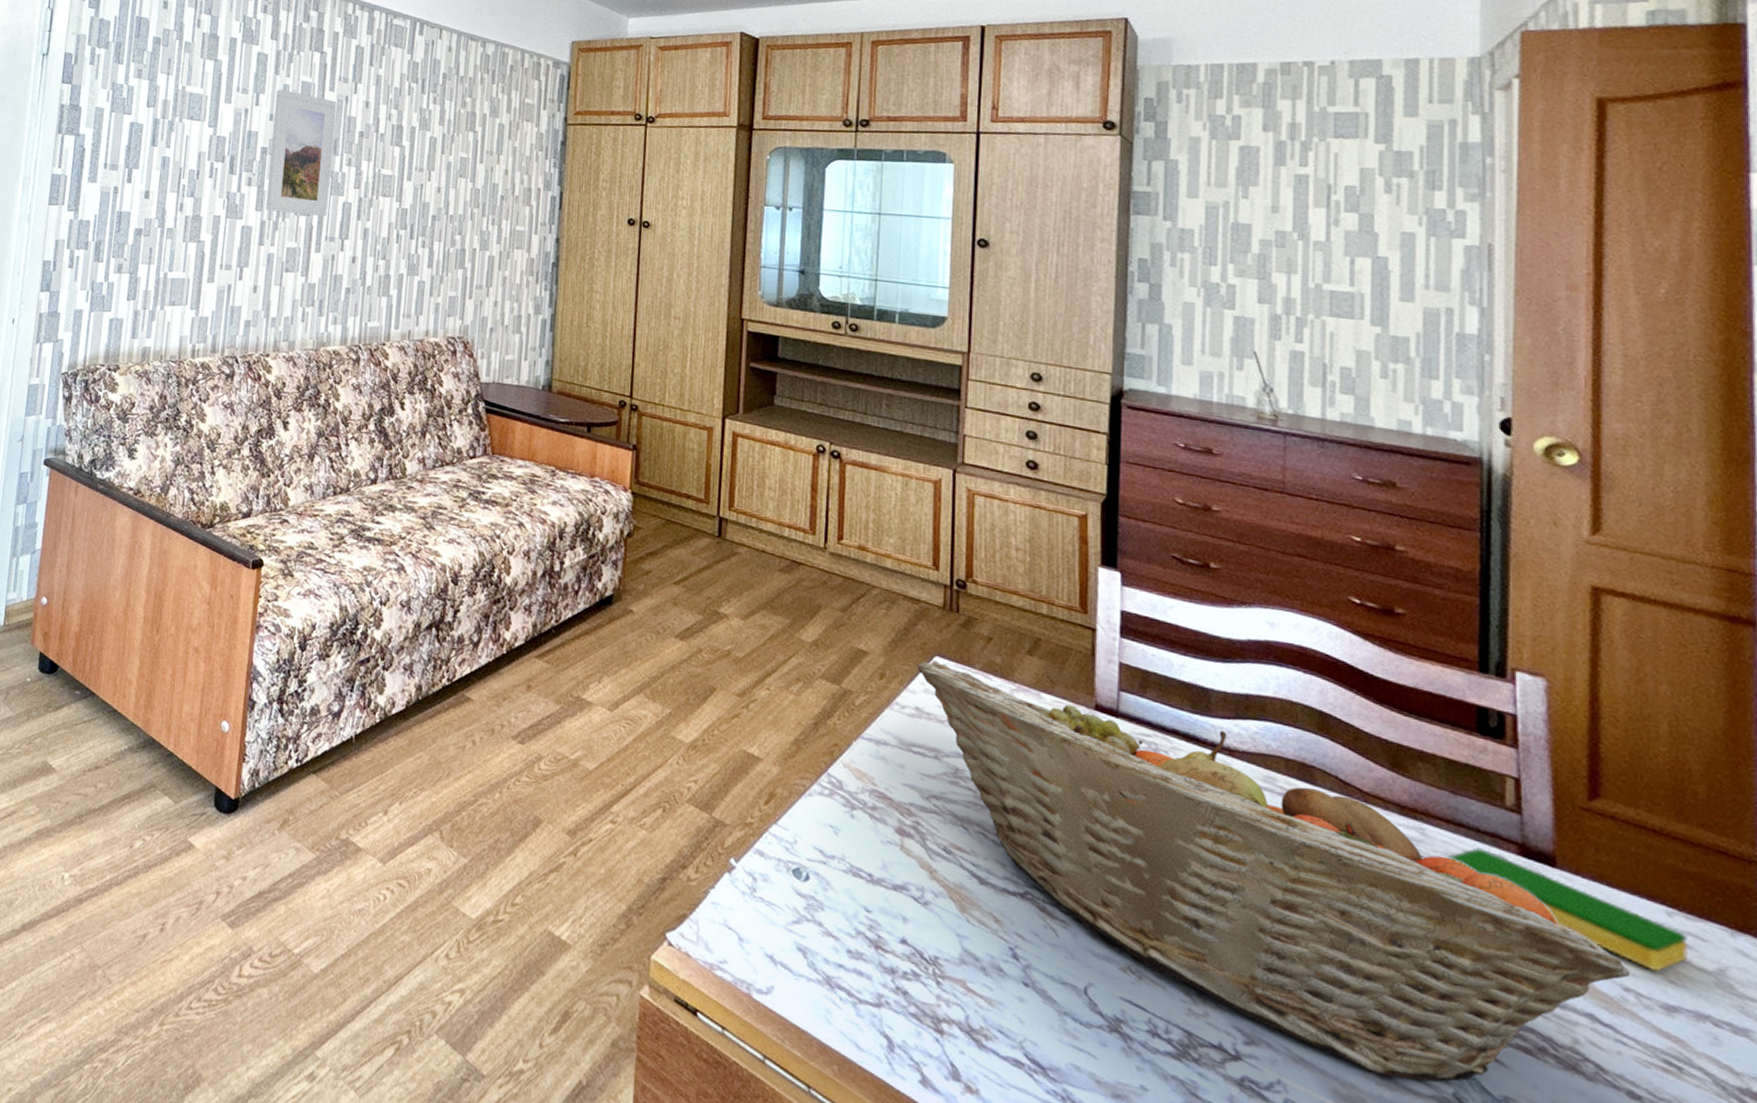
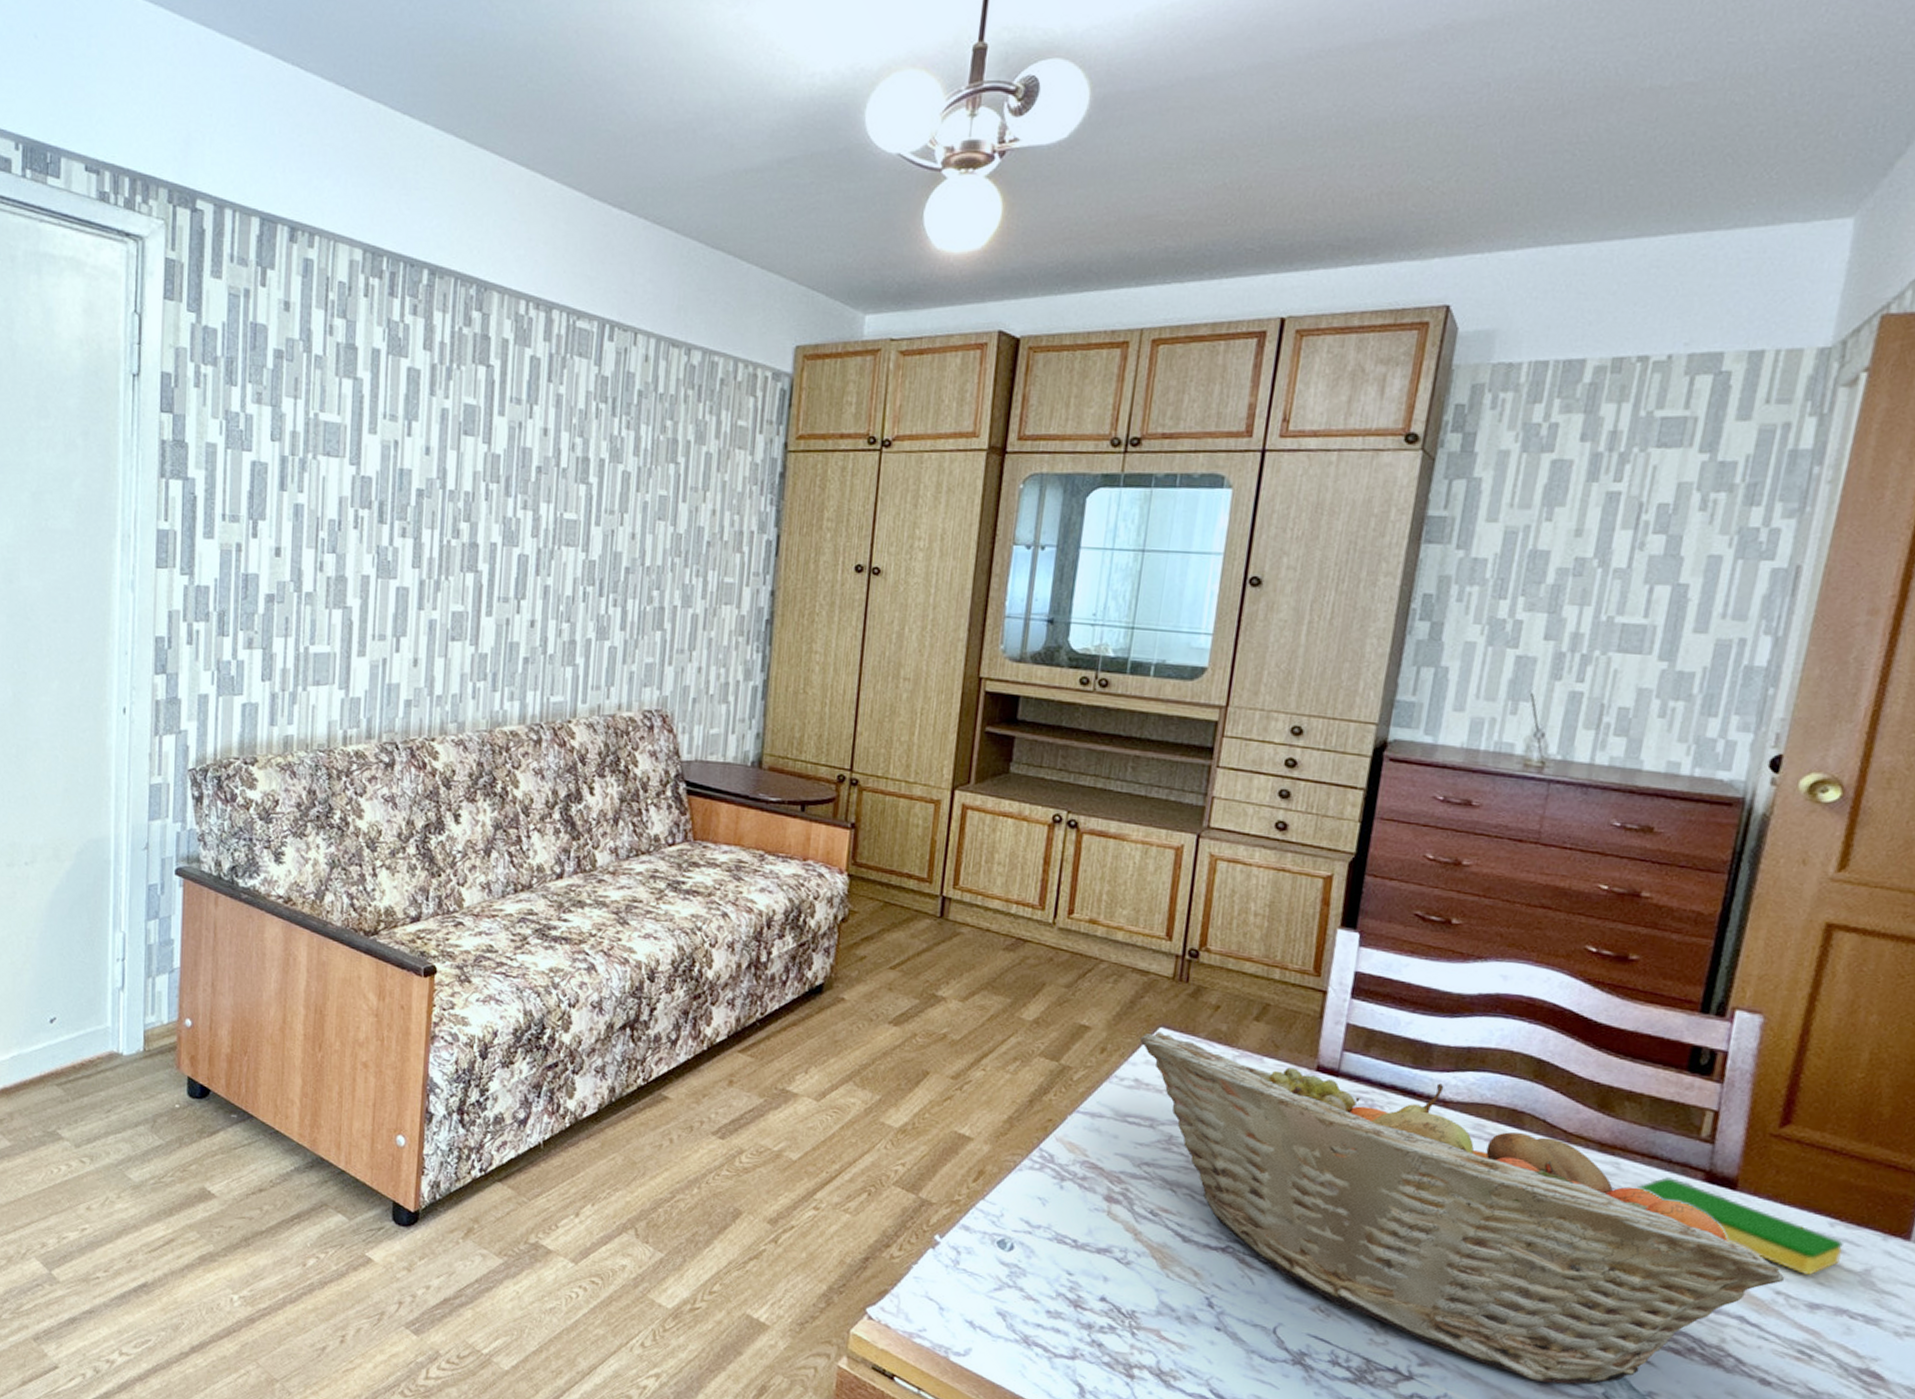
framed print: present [266,89,337,216] -> none [425,414,509,572]

